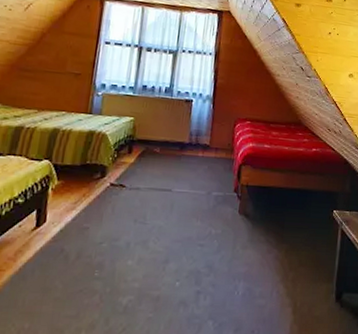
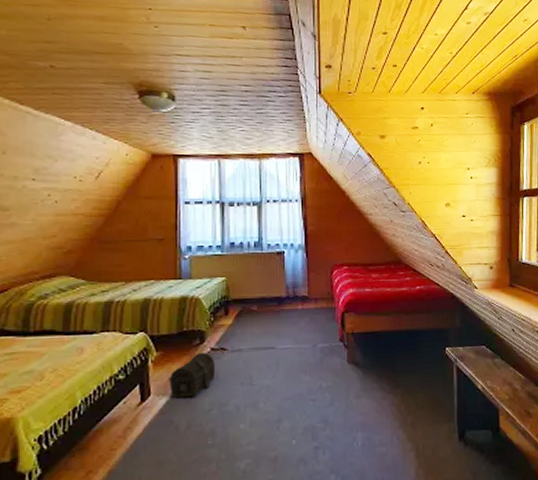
treasure chest: none [65,186,113,229] -> present [169,352,216,398]

